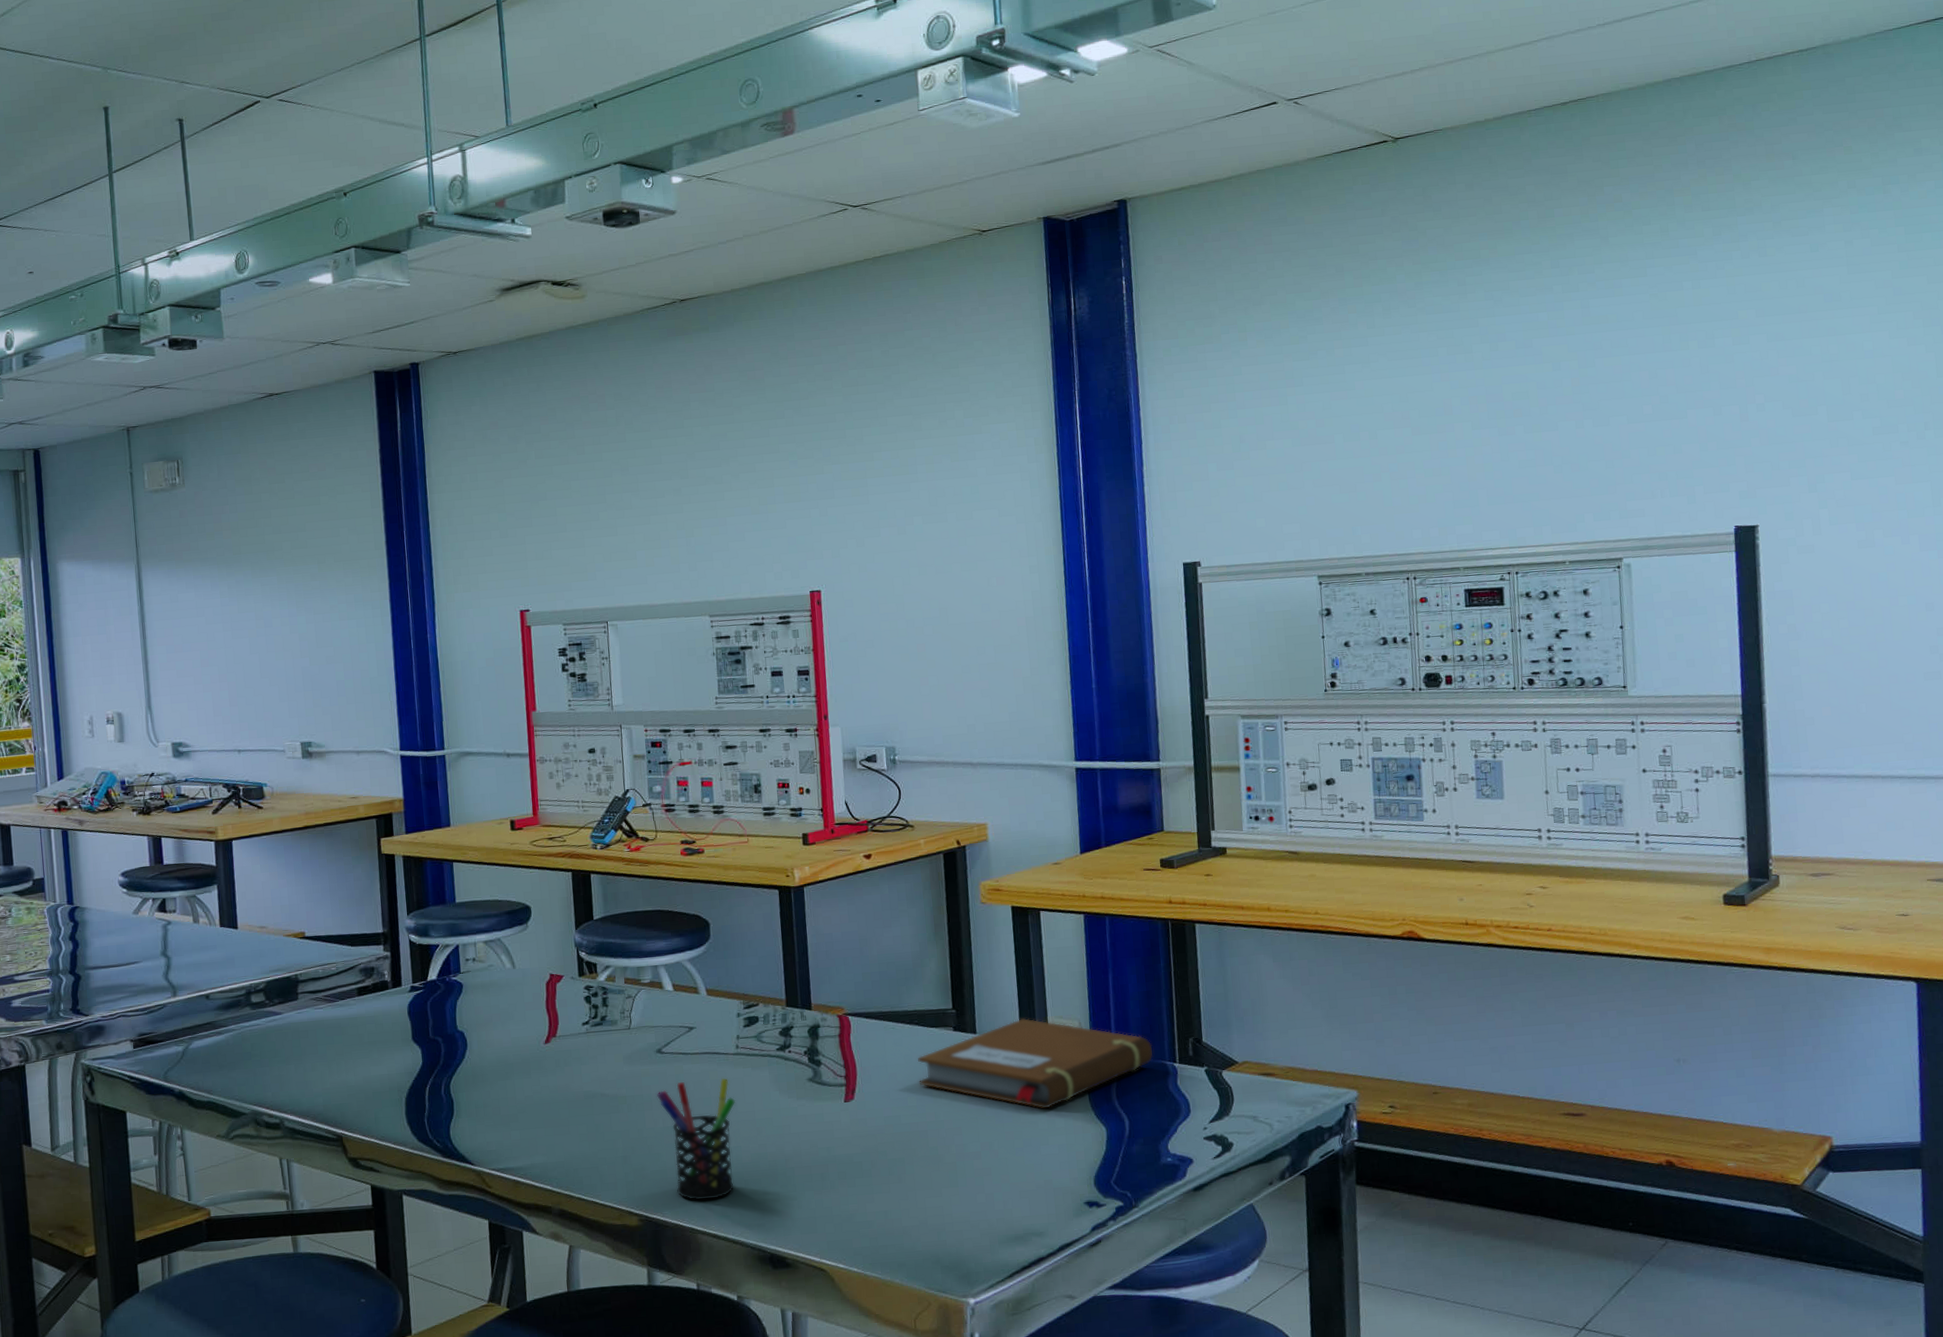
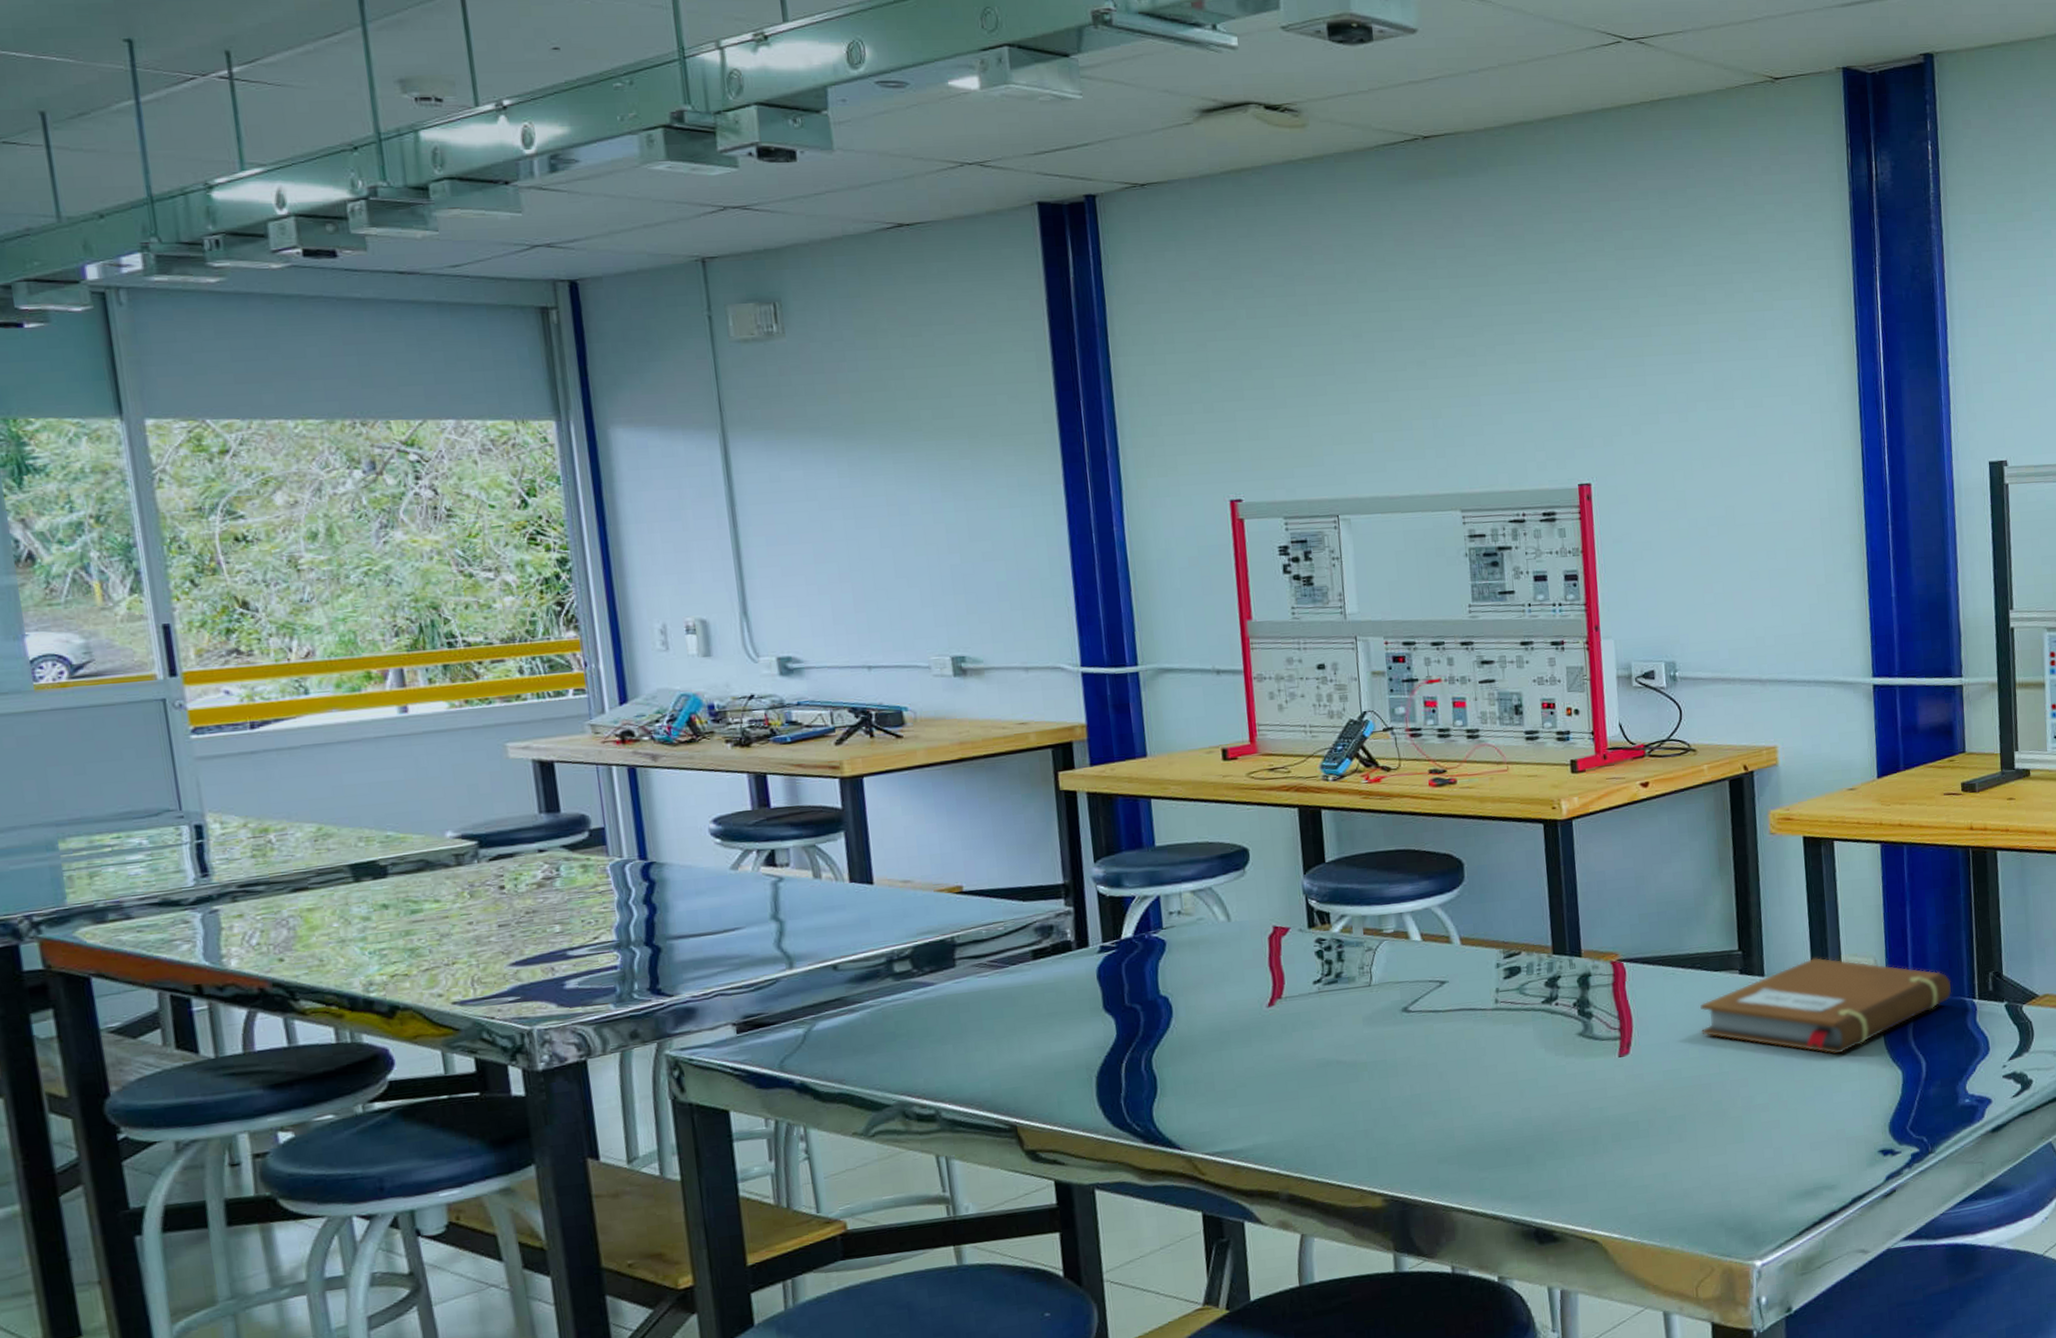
pen holder: present [656,1078,735,1200] -> none [1402,1036,1495,1174]

